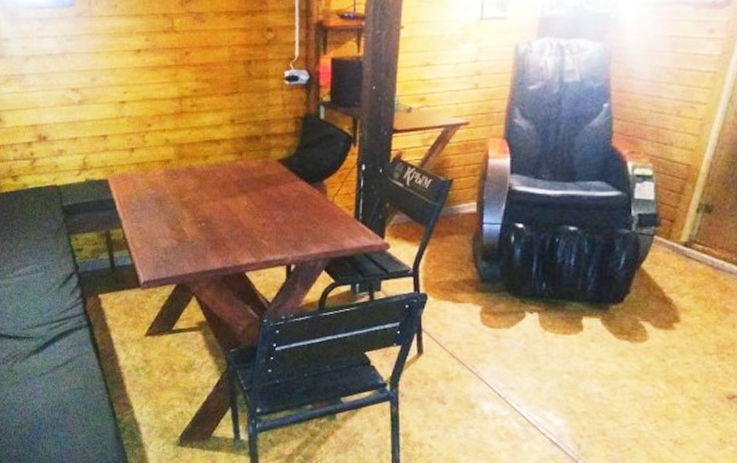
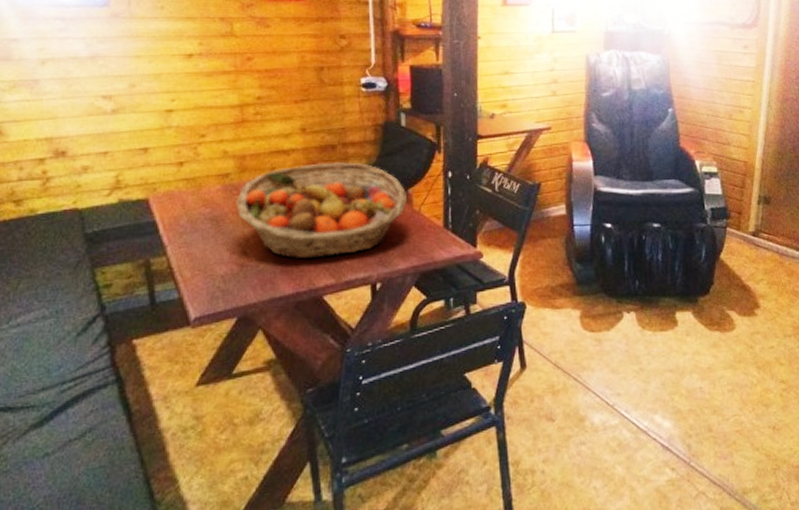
fruit basket: none [176,152,323,239] -> present [236,162,408,259]

